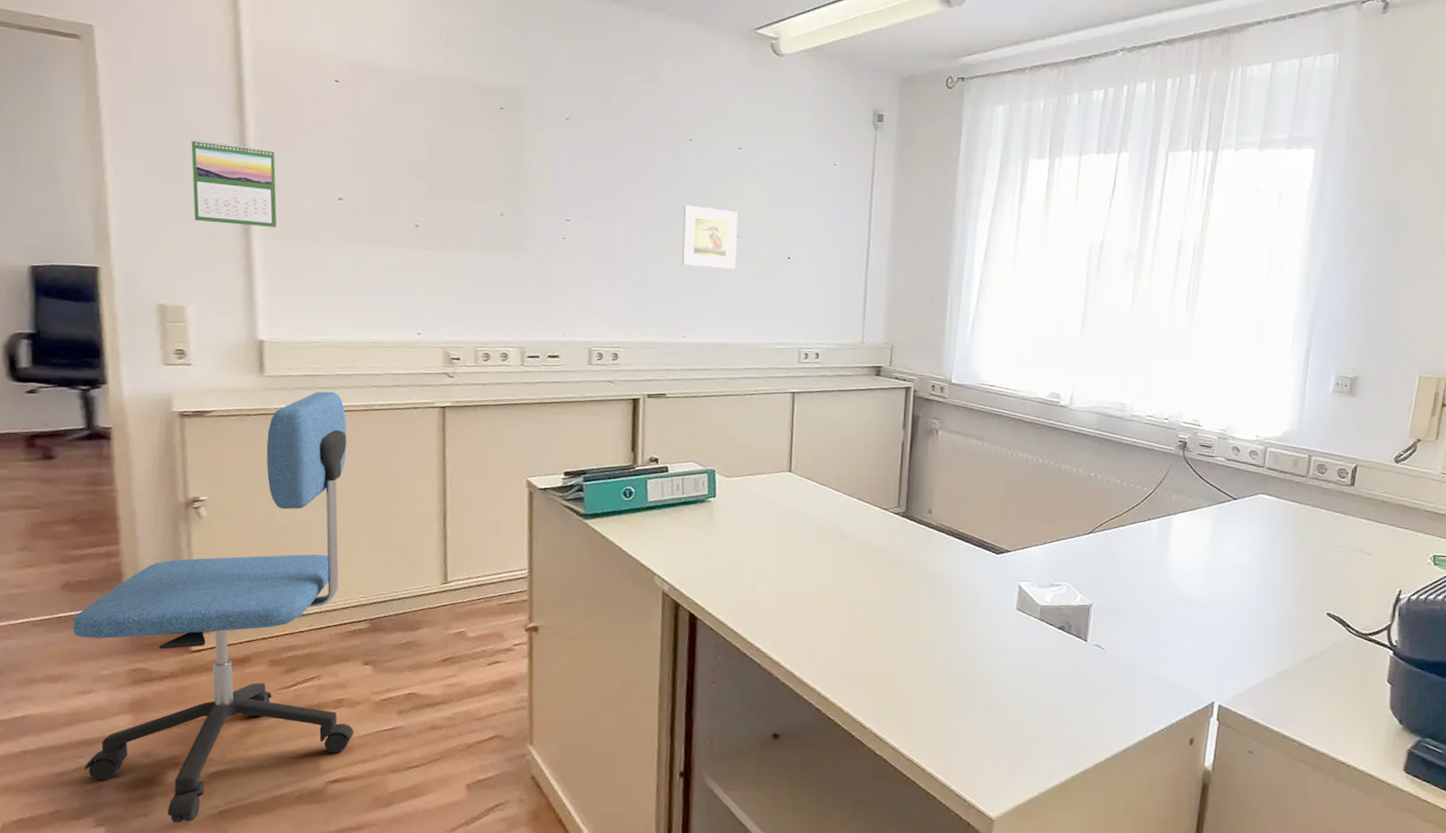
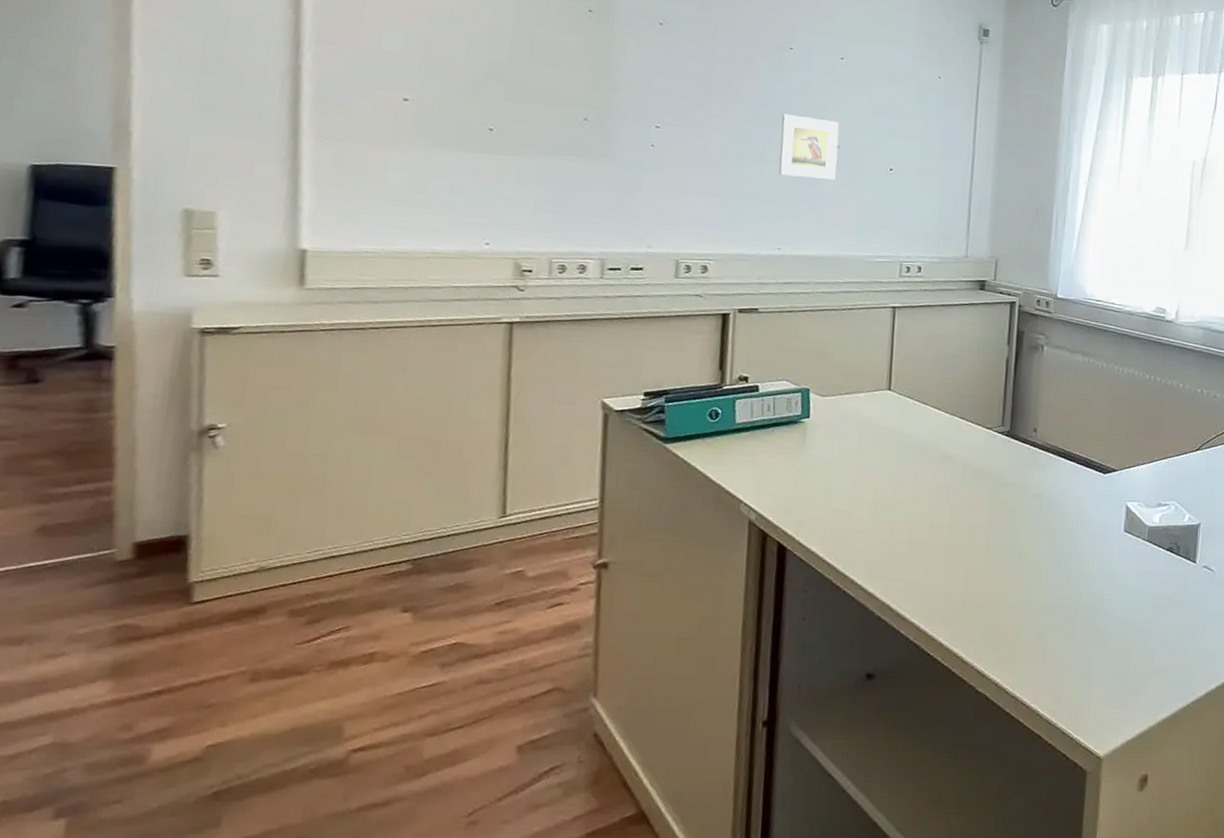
office chair: present [73,391,355,823] -> none [45,305,398,809]
calendar: present [191,139,277,227] -> none [234,32,334,128]

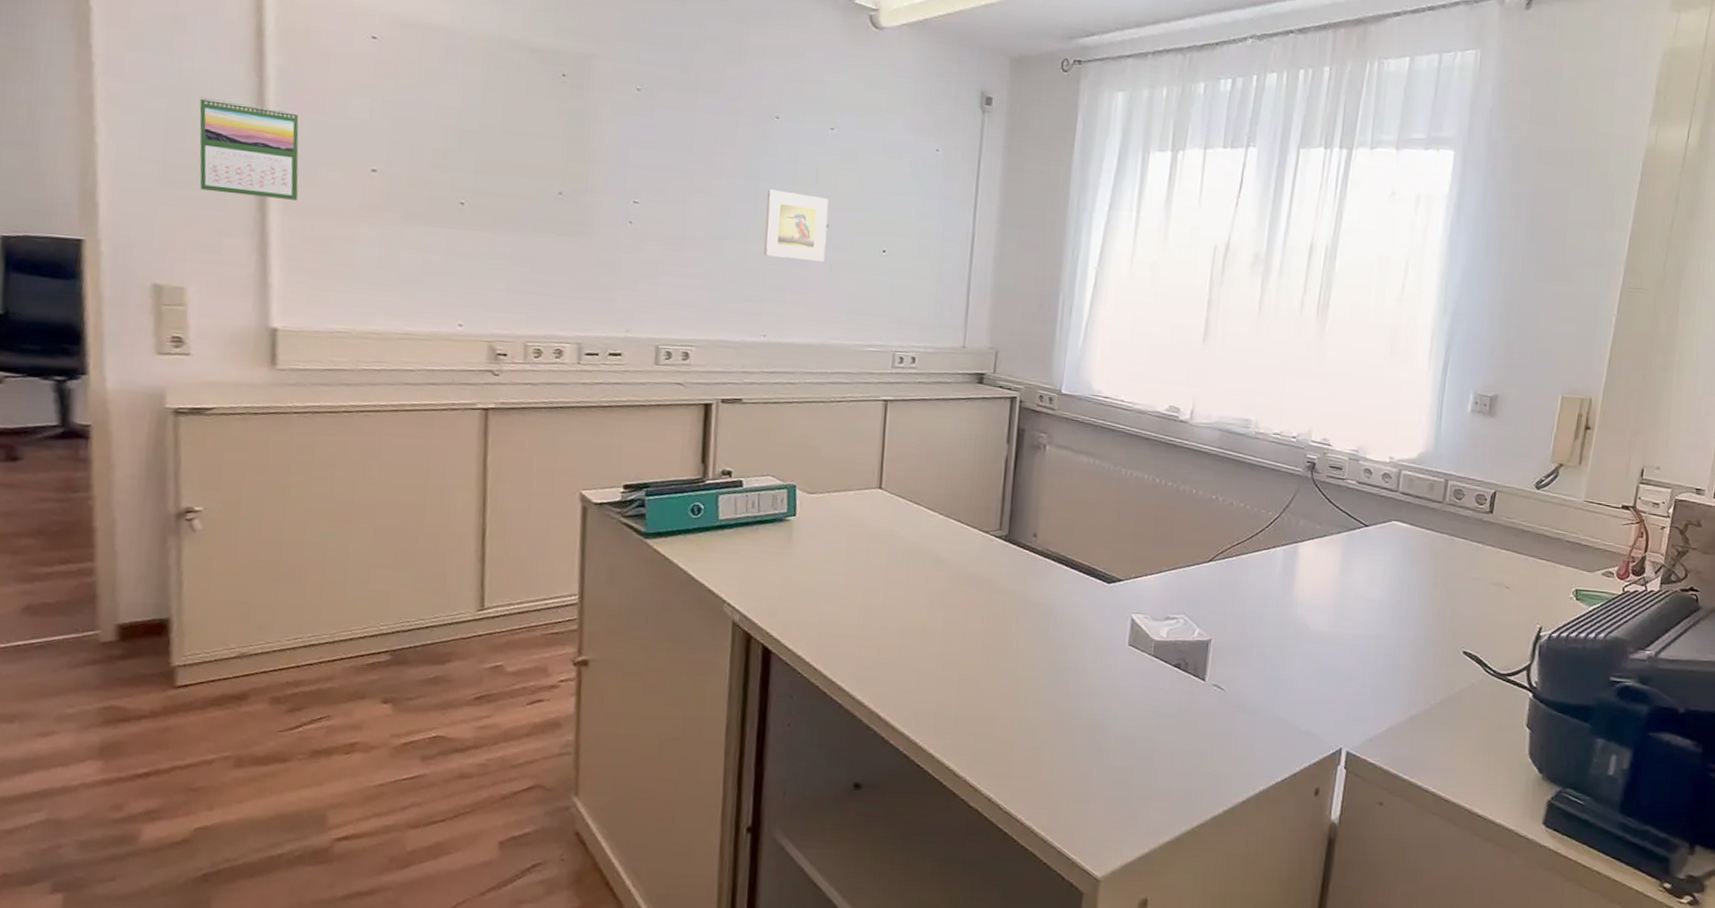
calendar: none [234,32,334,128] -> present [199,96,299,200]

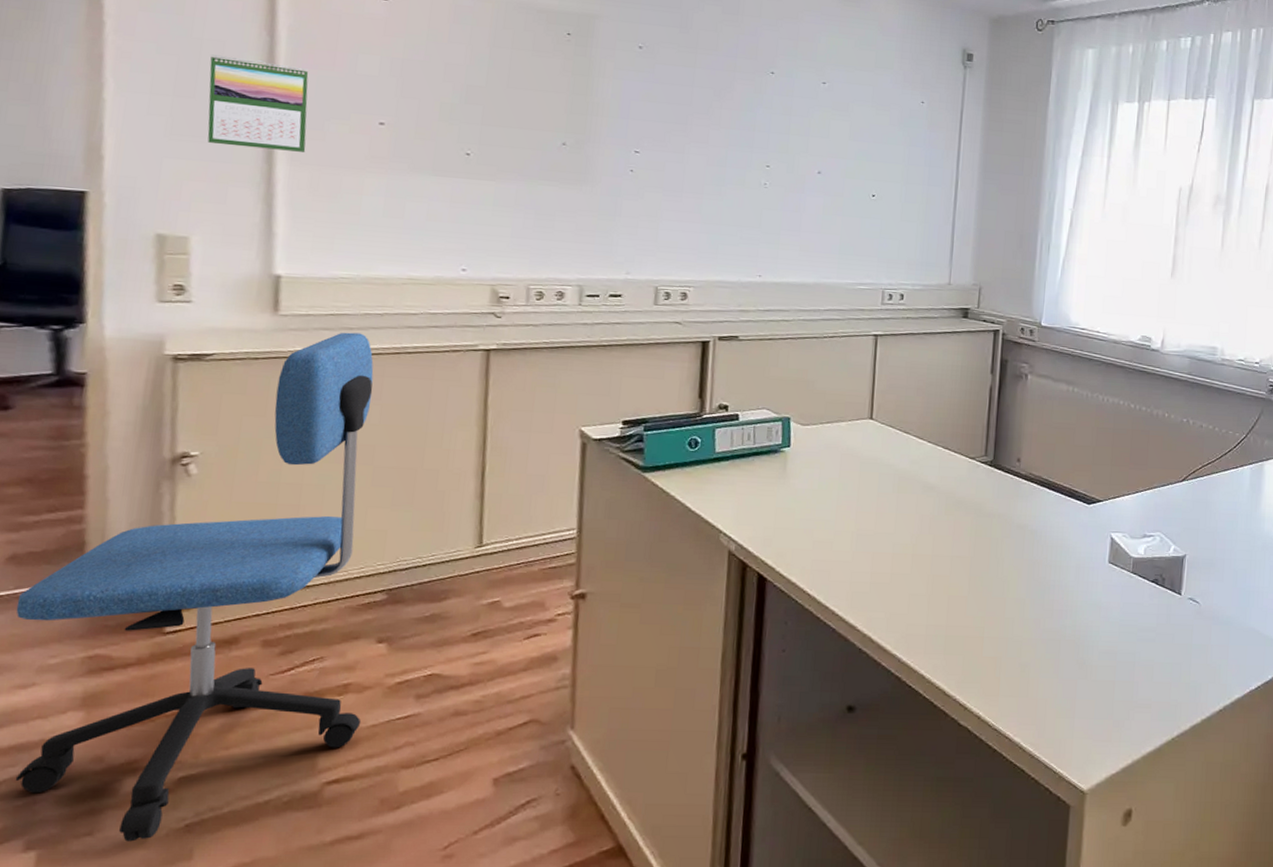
office chair: none [33,388,372,888] -> present [15,332,374,842]
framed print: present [764,189,828,262] -> none [759,139,821,206]

